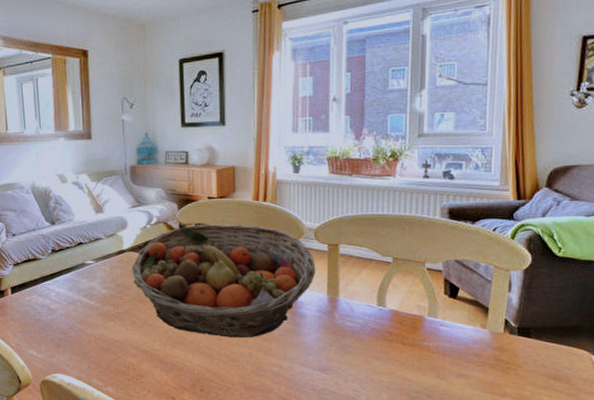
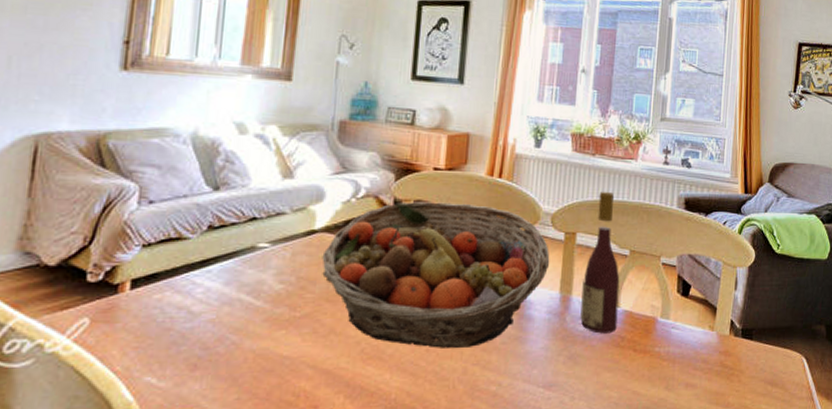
wine bottle: none [348,206,384,329] -> present [580,191,620,334]

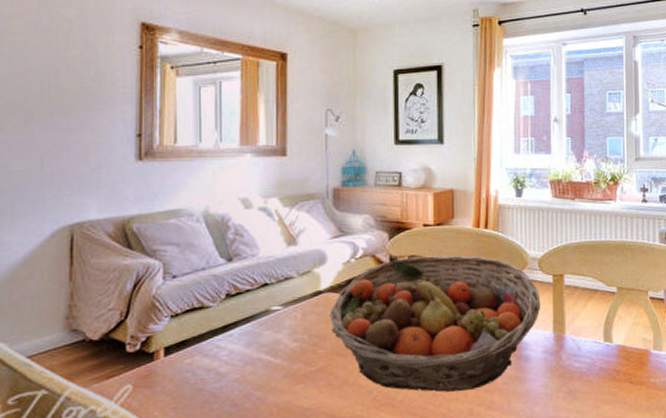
wine bottle: present [580,191,620,334] -> none [574,232,612,369]

